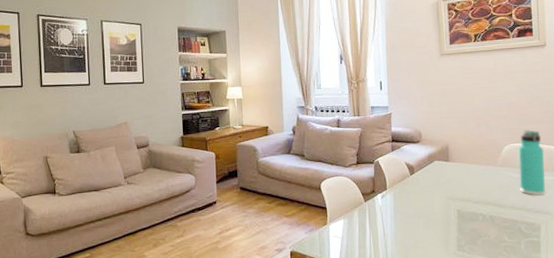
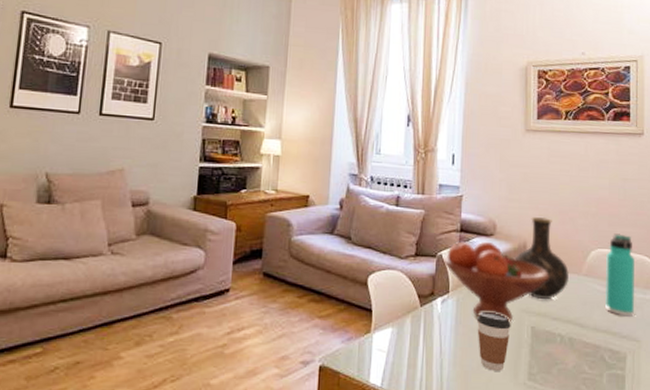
fruit bowl: none [380,147,470,208] -> present [444,241,550,323]
coffee cup: none [412,201,440,246] -> present [477,311,511,371]
vase: none [439,123,486,188] -> present [514,217,569,299]

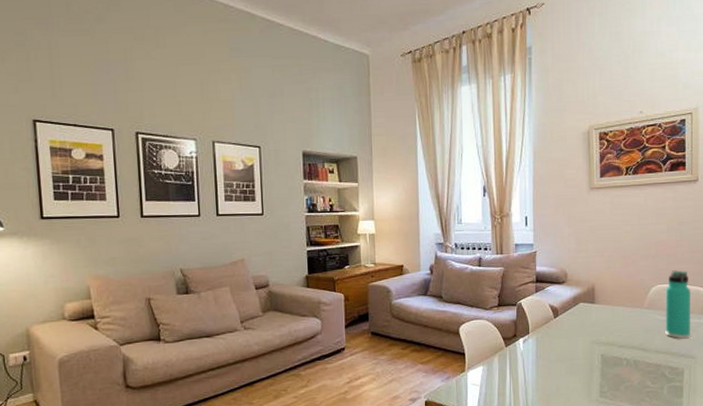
fruit bowl: present [444,241,550,323] -> none [523,288,616,353]
coffee cup: present [477,311,511,371] -> none [554,345,584,393]
vase: present [514,217,569,299] -> none [584,263,632,331]

